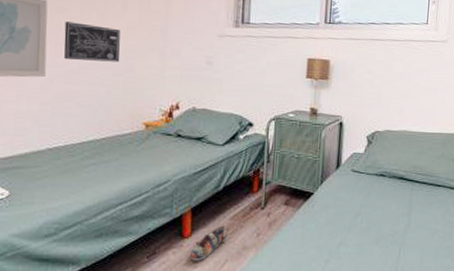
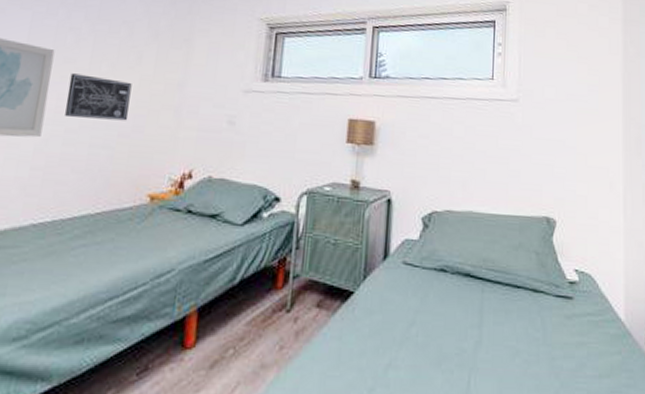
shoe: present [189,226,227,261] -> none [190,333,242,382]

